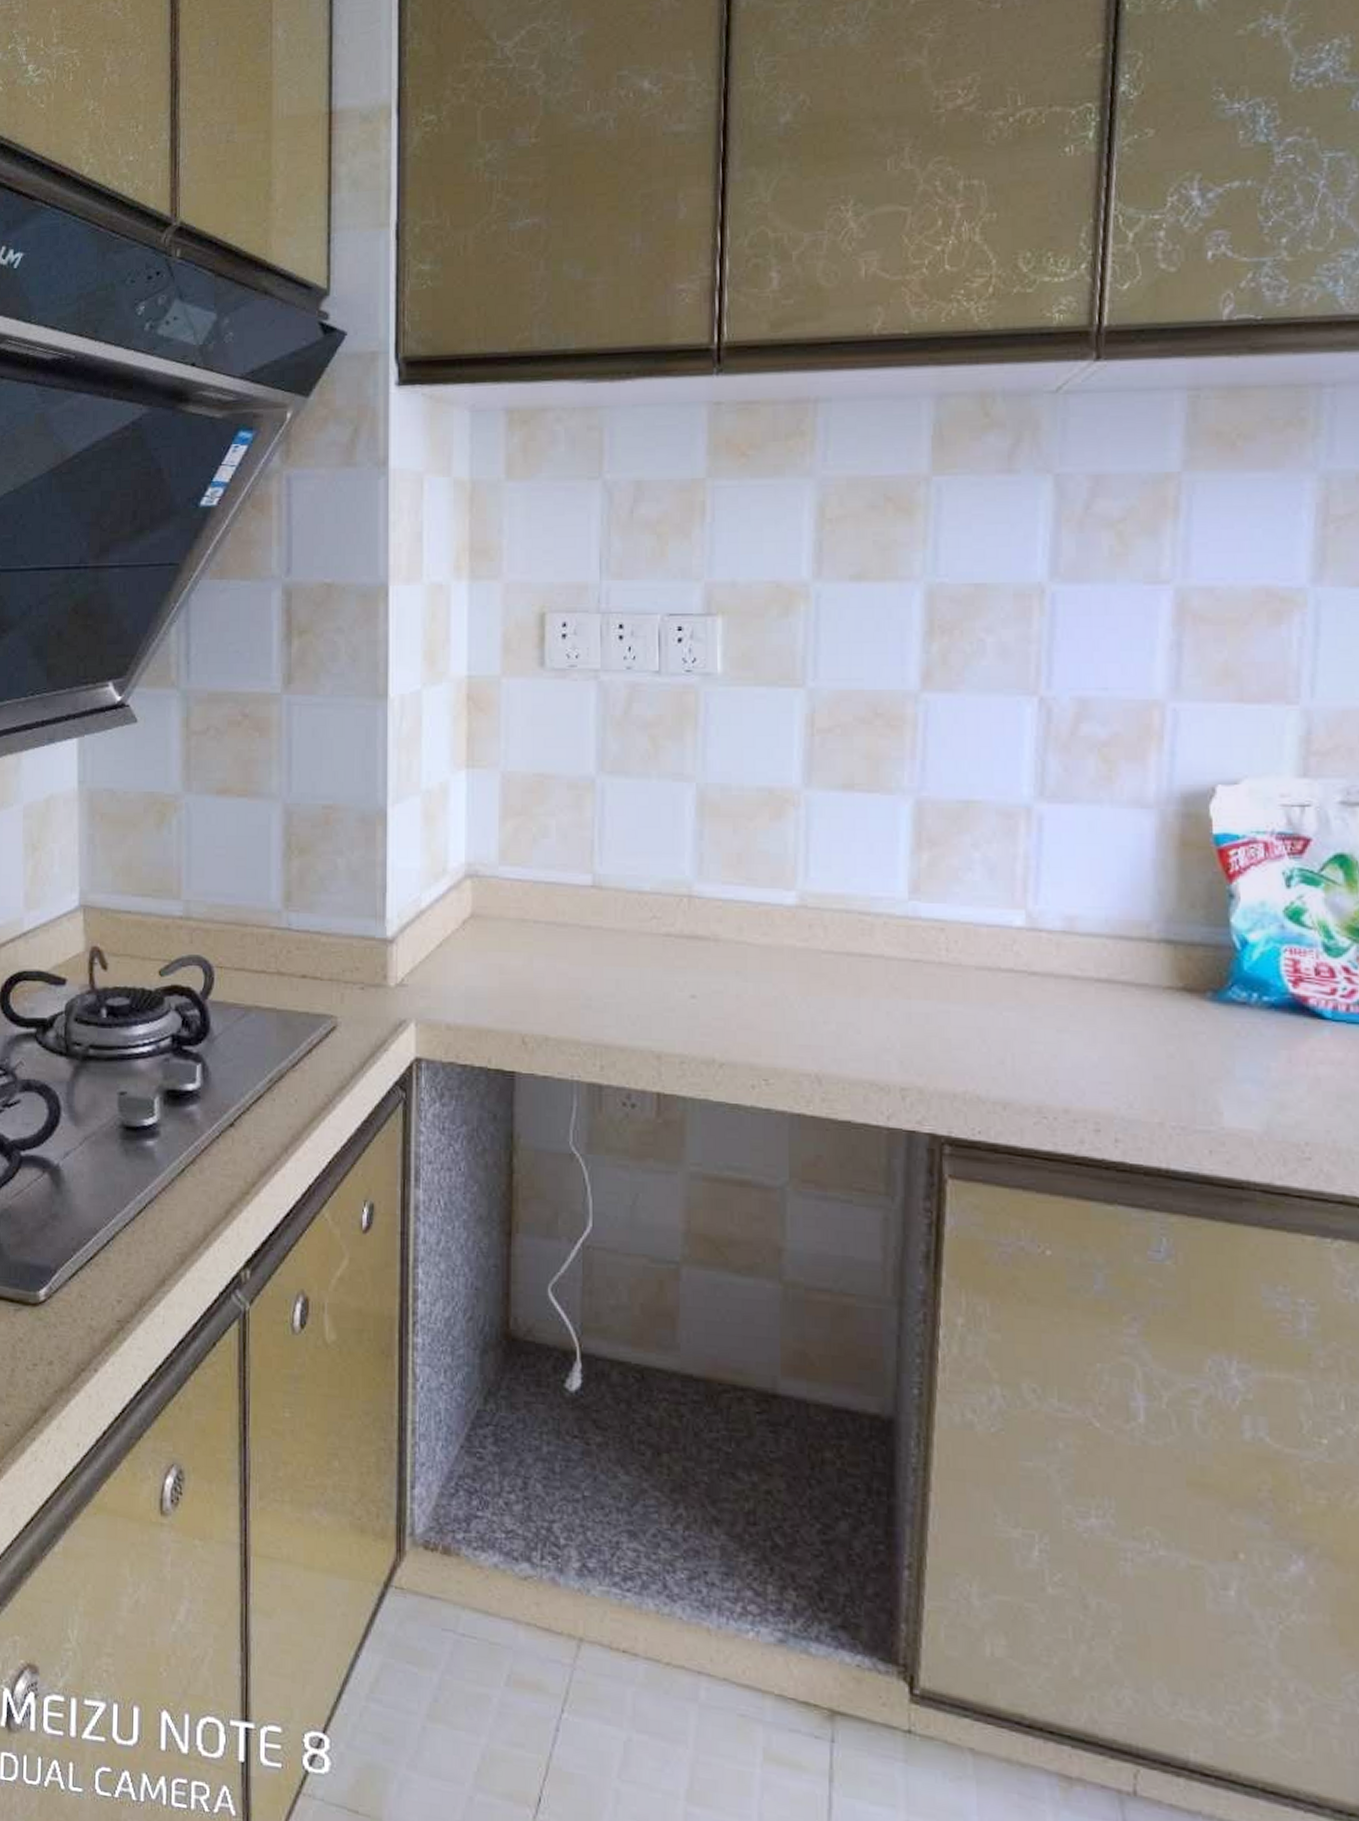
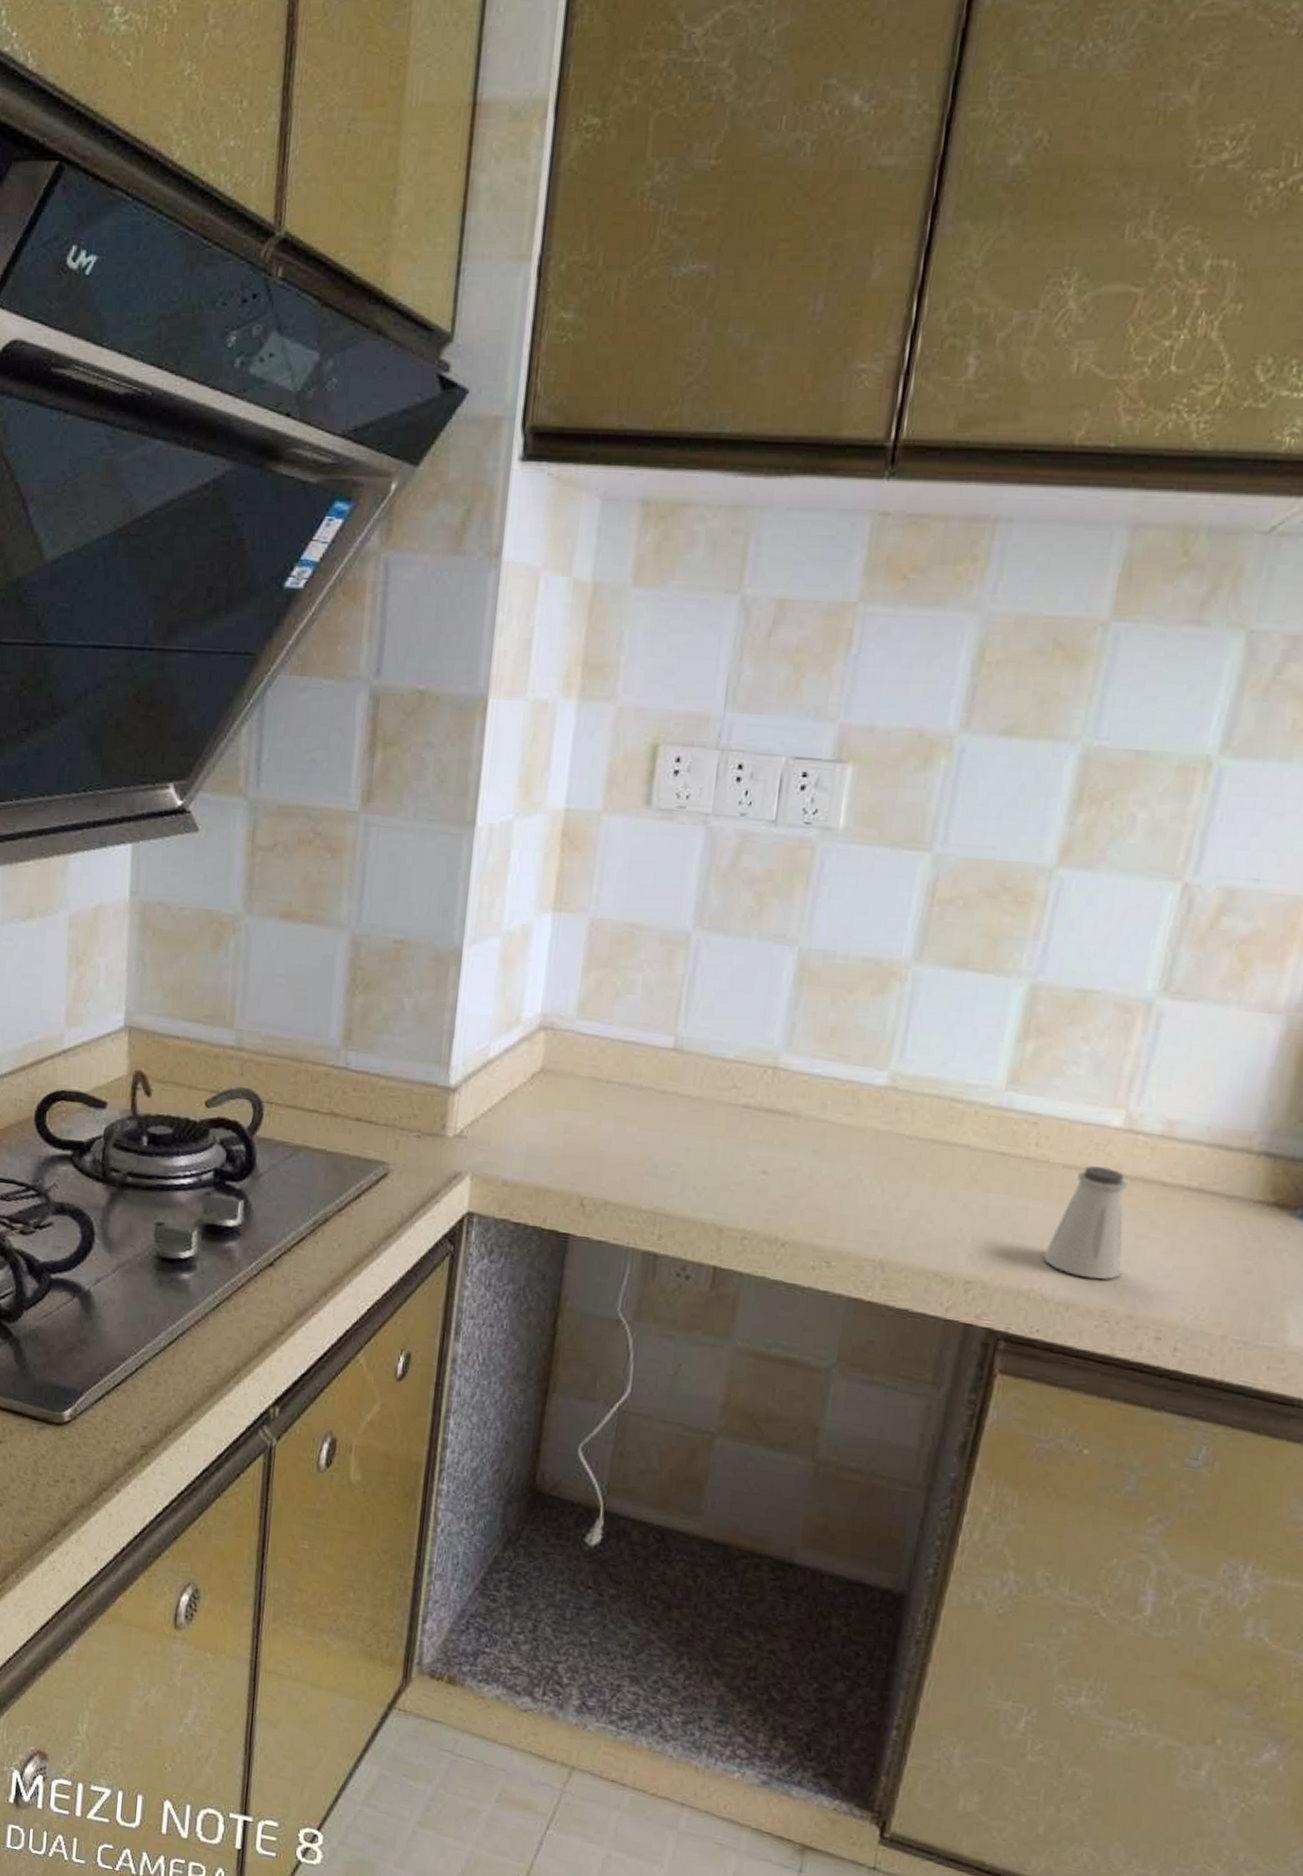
saltshaker: none [971,966,1049,1077] -> present [1043,1166,1127,1280]

